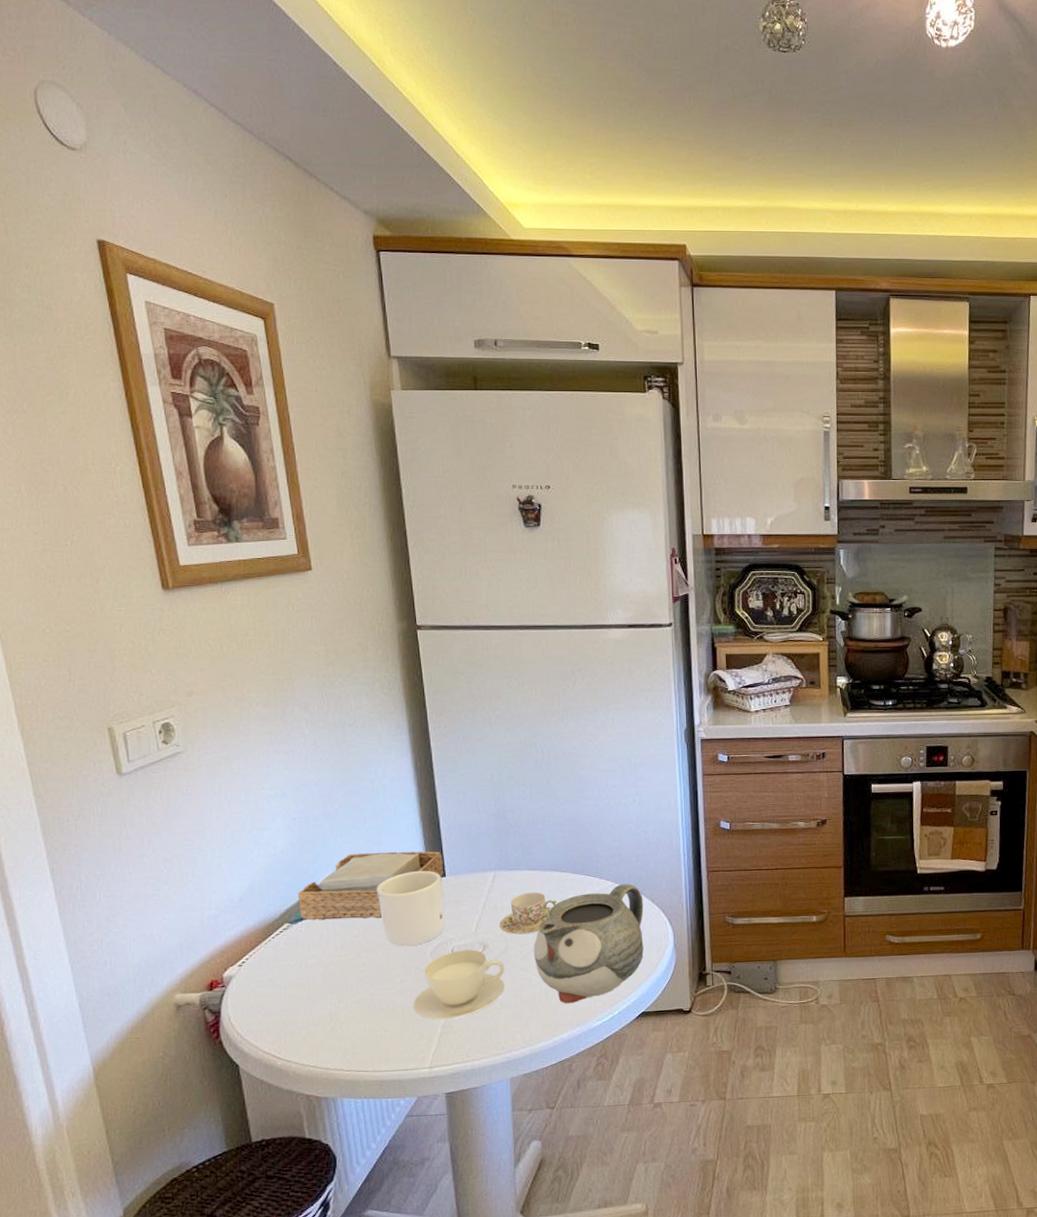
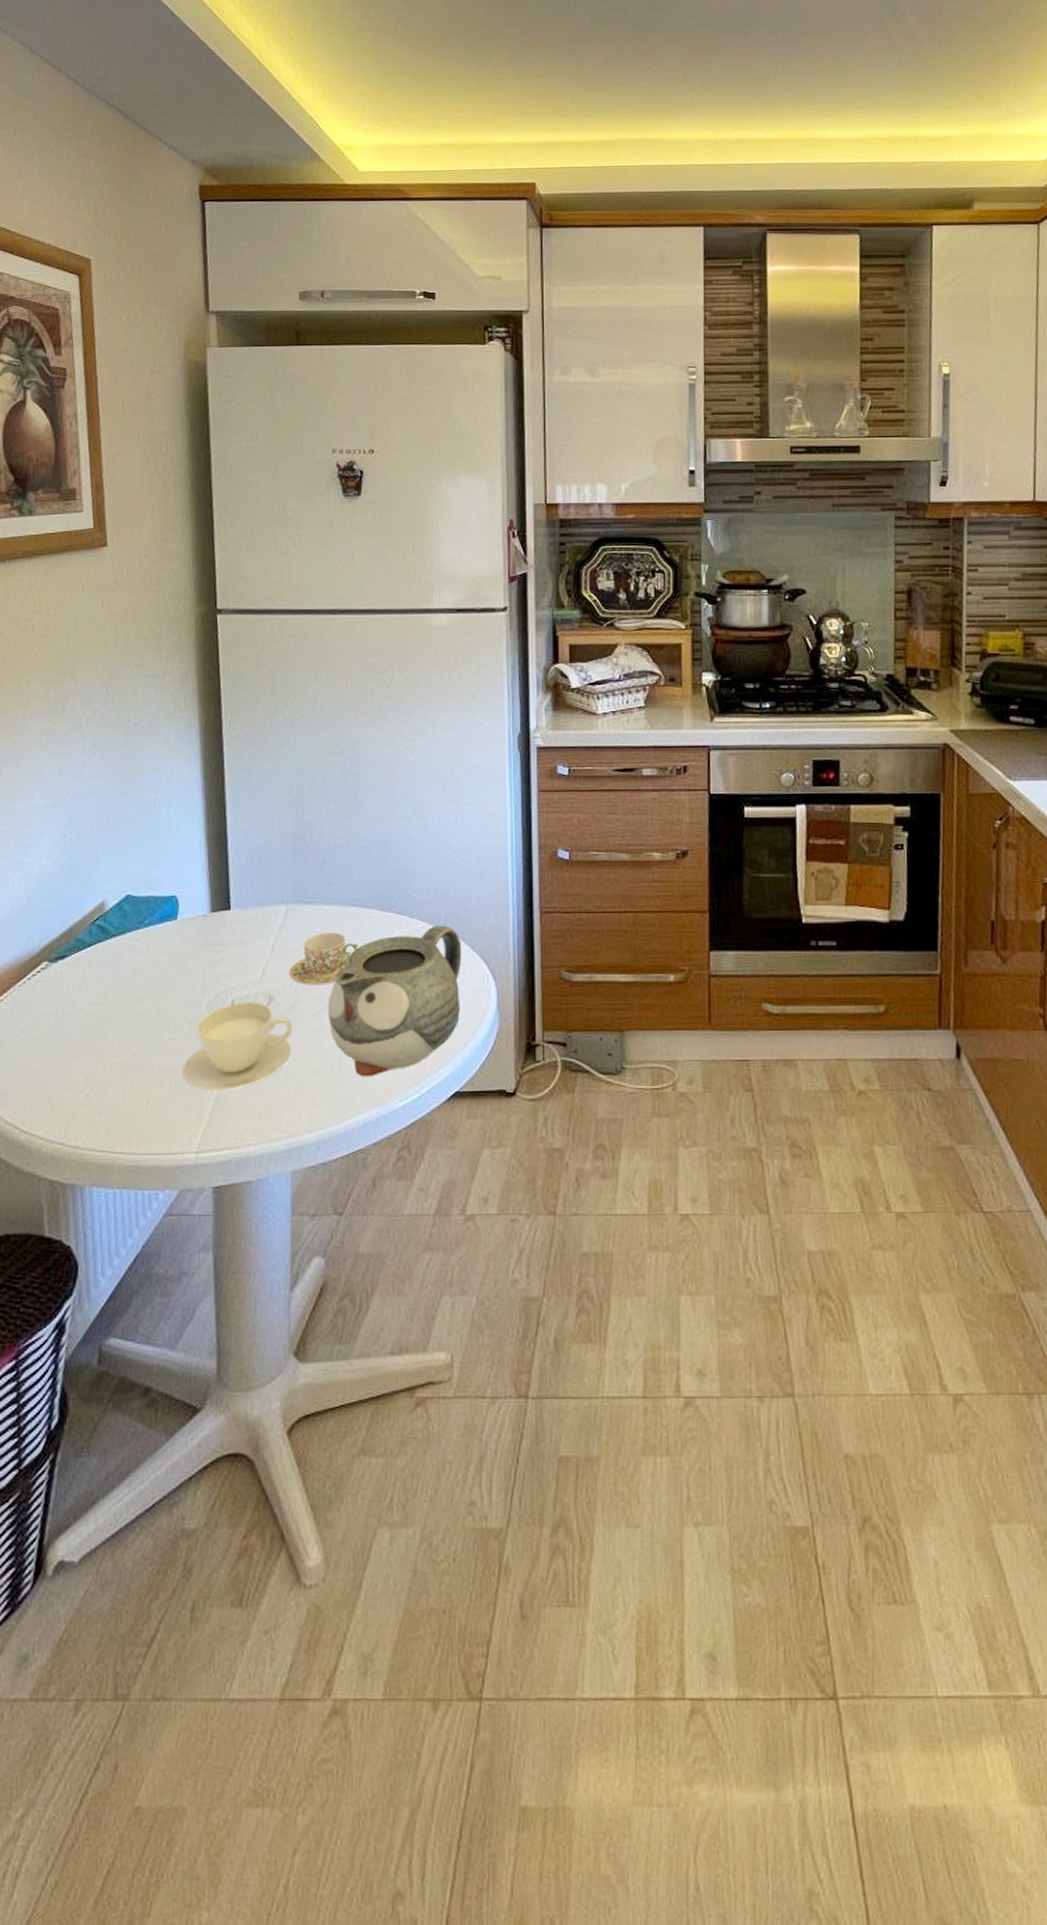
napkin holder: present [297,851,443,920] -> none [60,877,228,959]
mug: present [376,870,445,947] -> none [149,901,227,996]

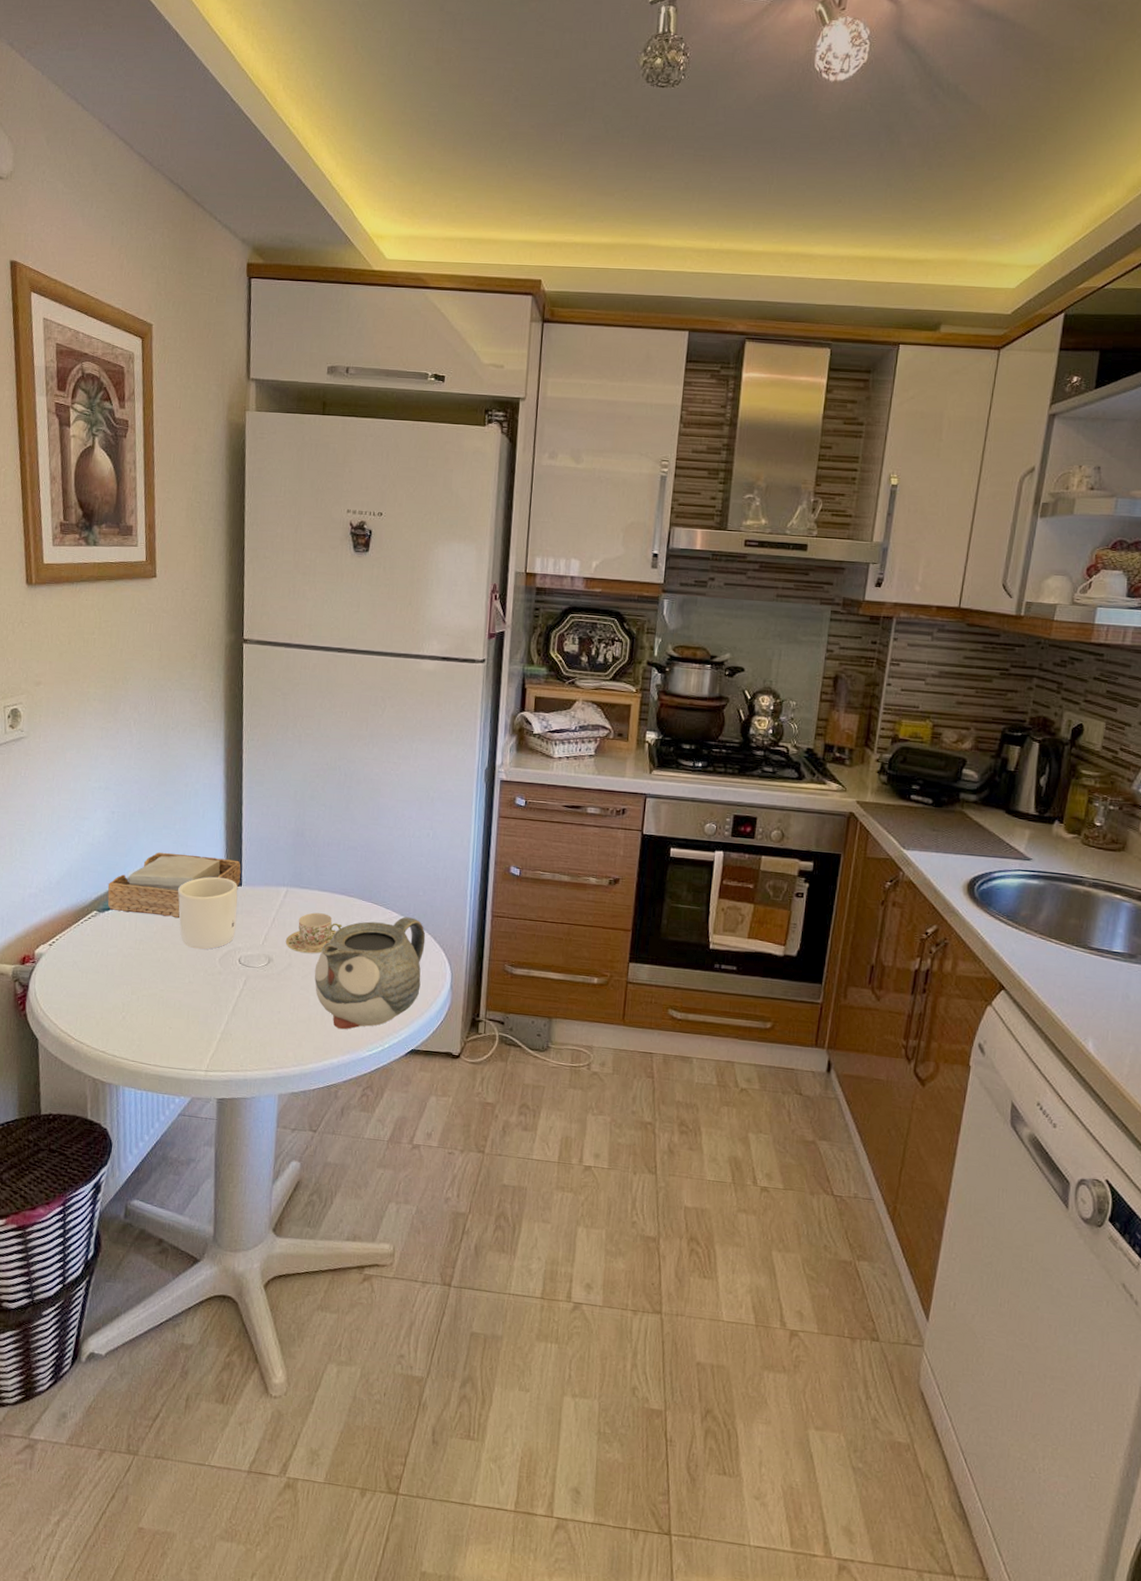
napkin holder: none [60,877,228,959] -> present [107,852,241,918]
mug: none [149,901,227,996] -> present [177,876,238,950]
teacup: present [182,1002,293,1091] -> none [198,960,286,1027]

